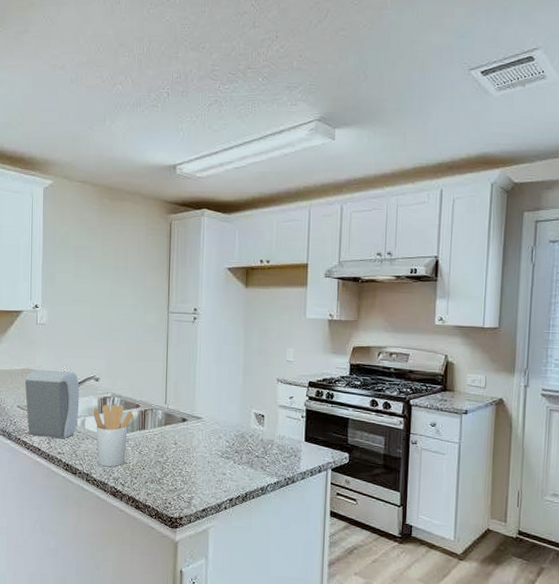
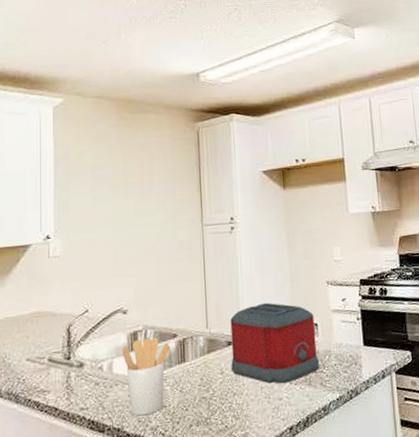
soap dispenser: present [24,369,80,438] -> none [35,307,105,393]
toaster: none [184,389,262,462] -> present [230,302,319,384]

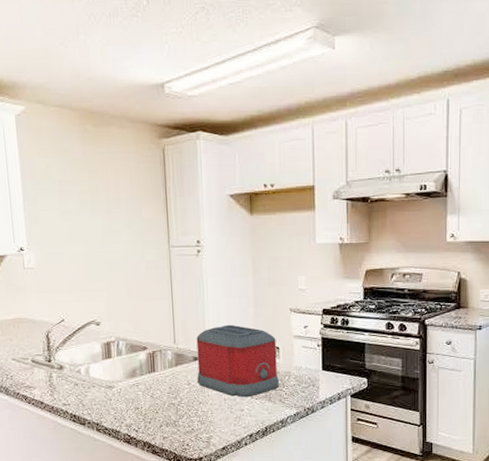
utensil holder: present [121,337,171,416] -> none [97,348,142,414]

